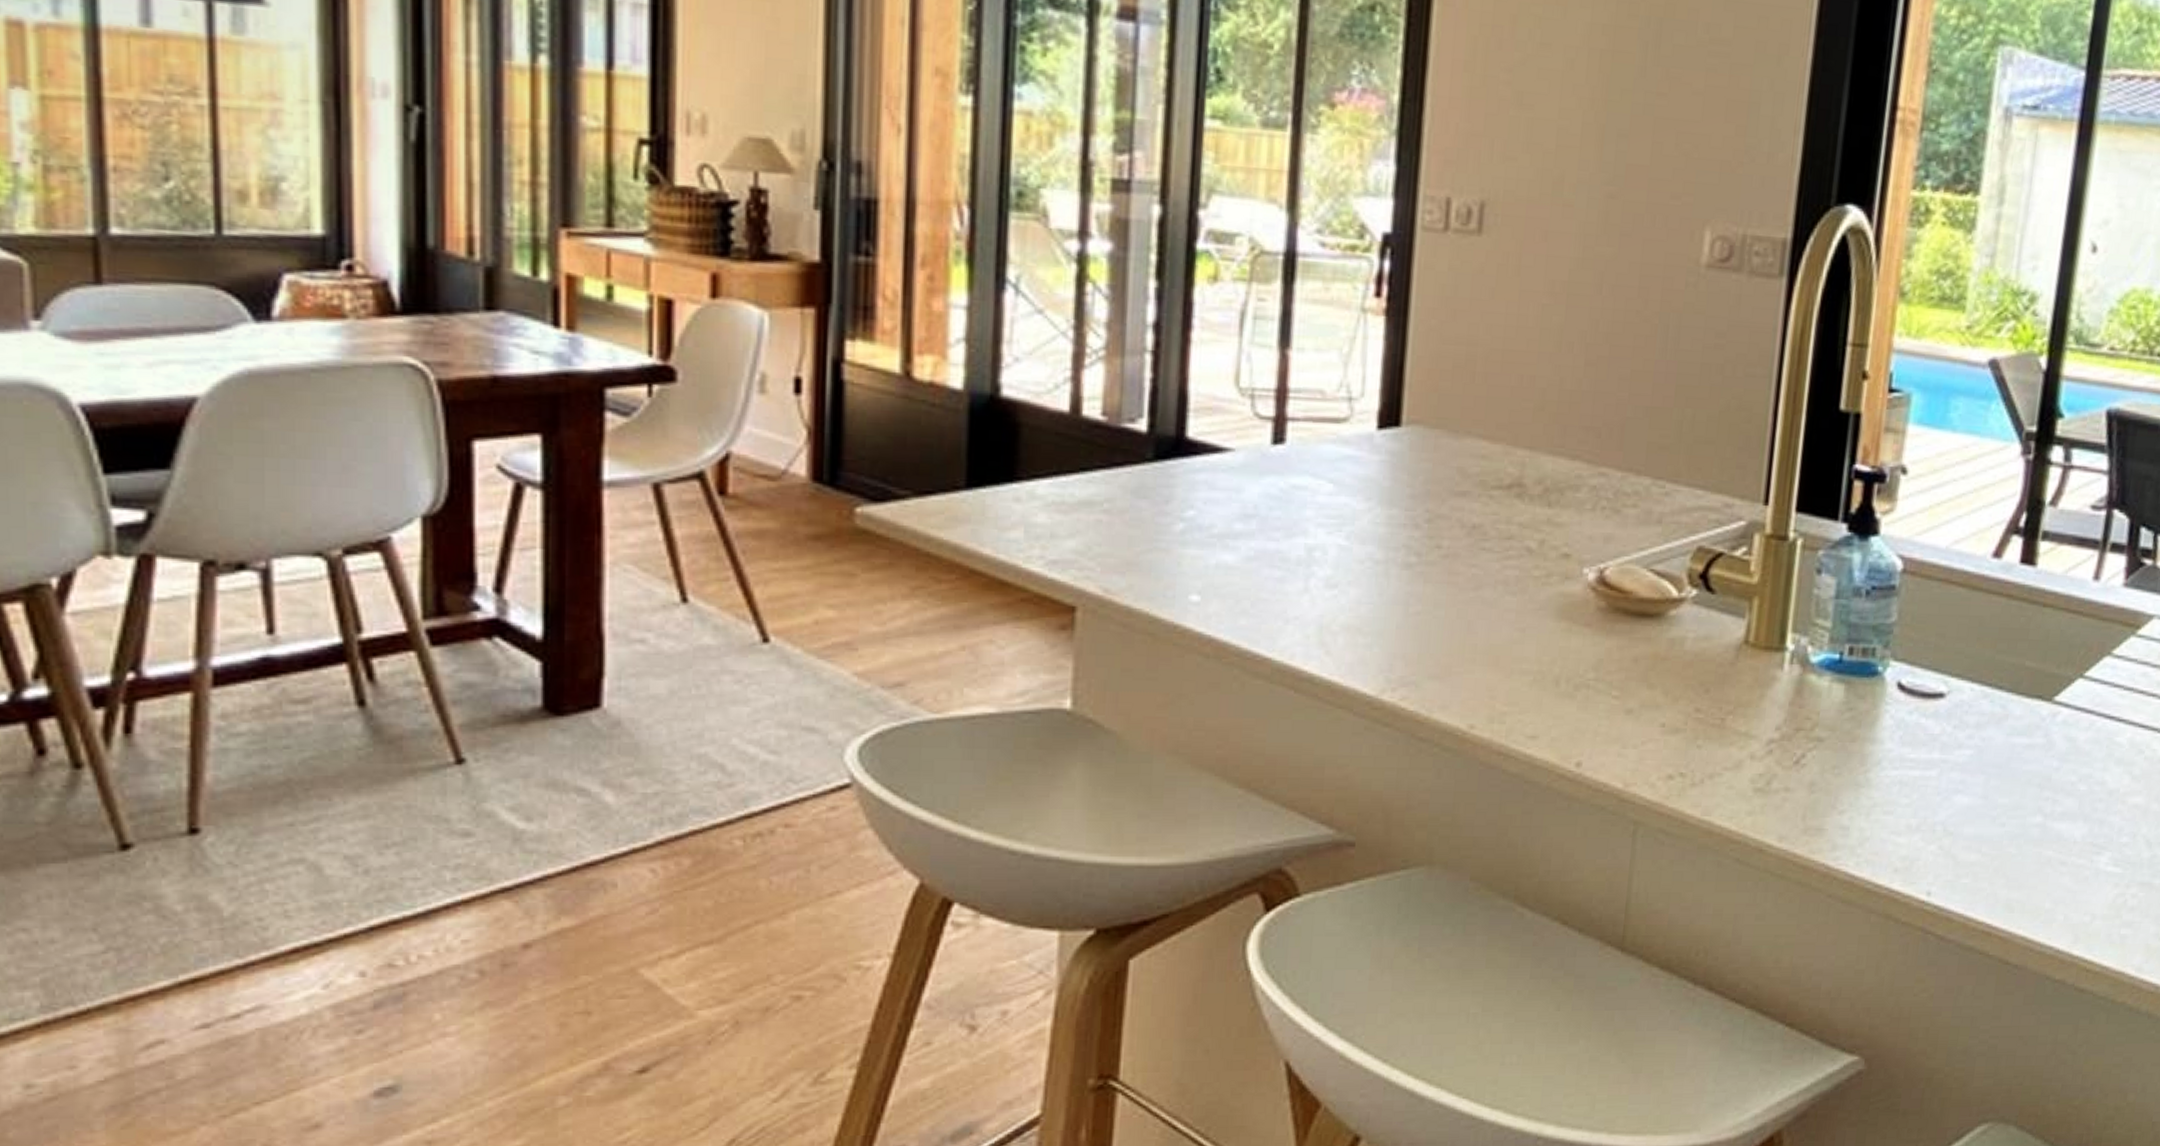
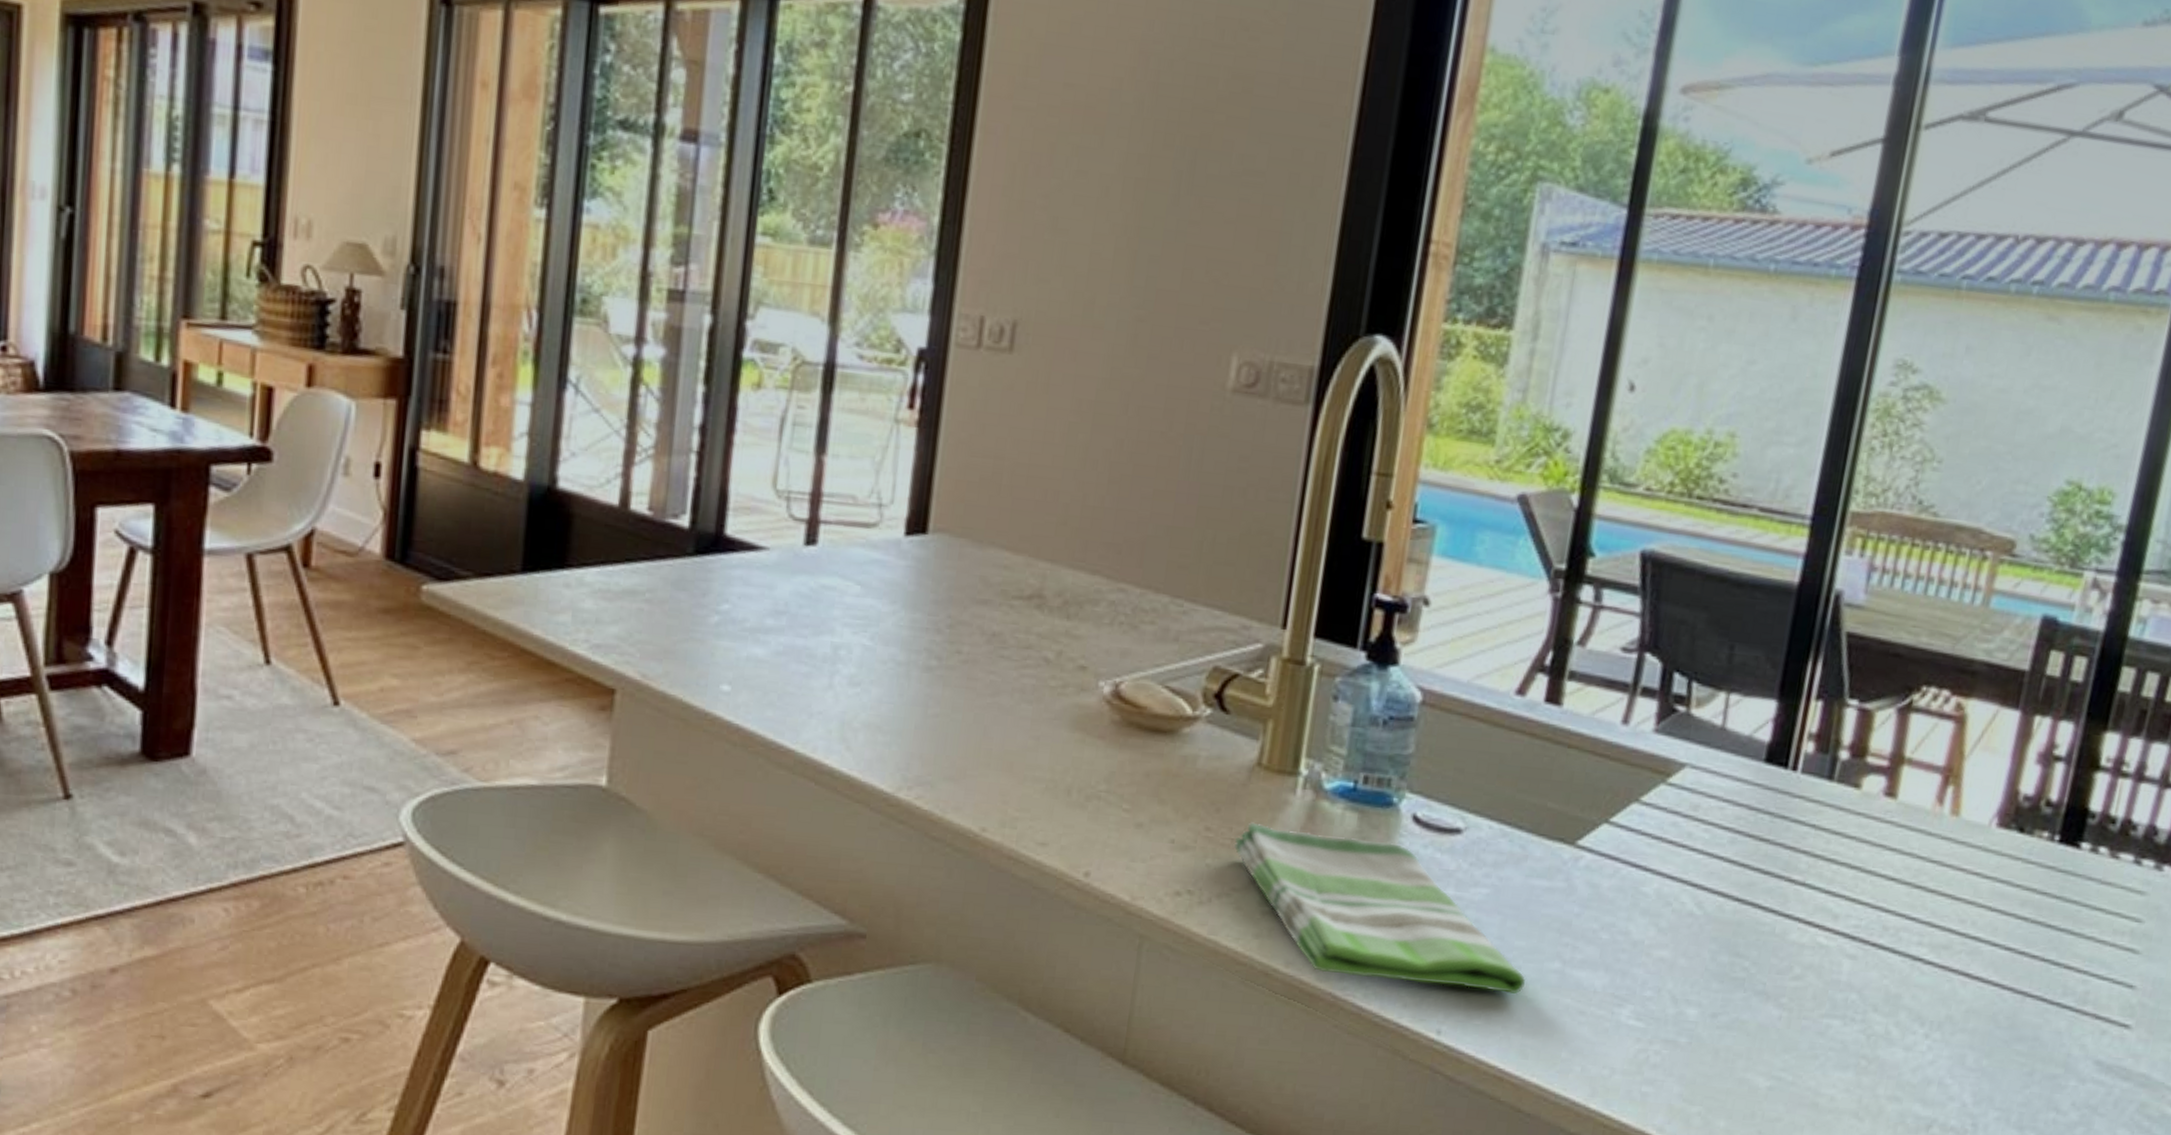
dish towel: none [1723,700,2011,851] -> present [1233,822,1527,995]

